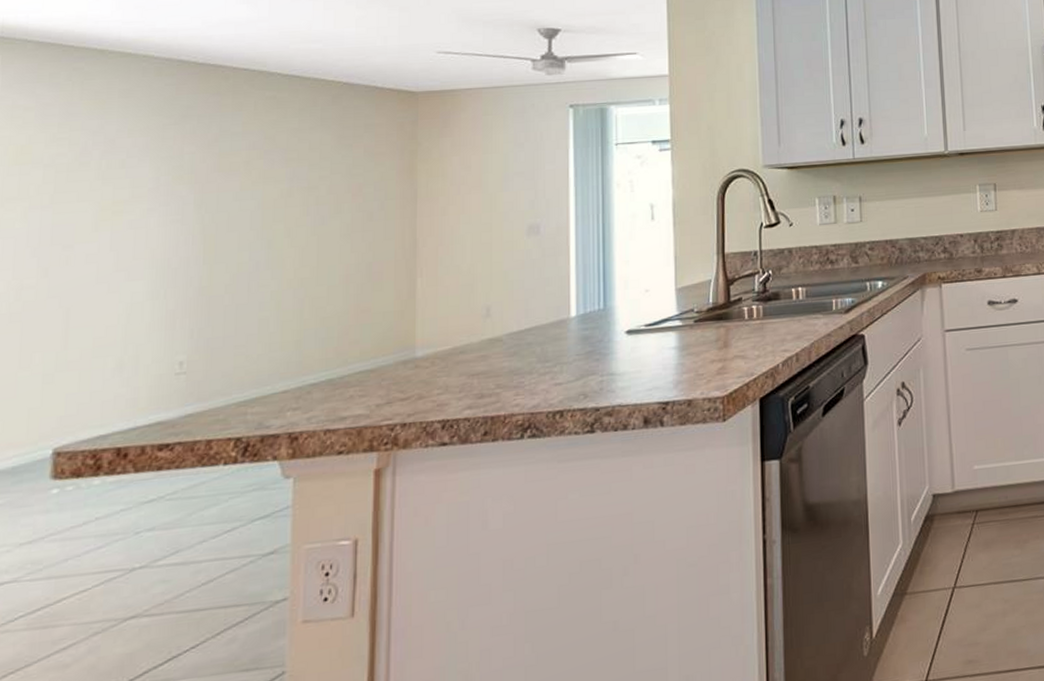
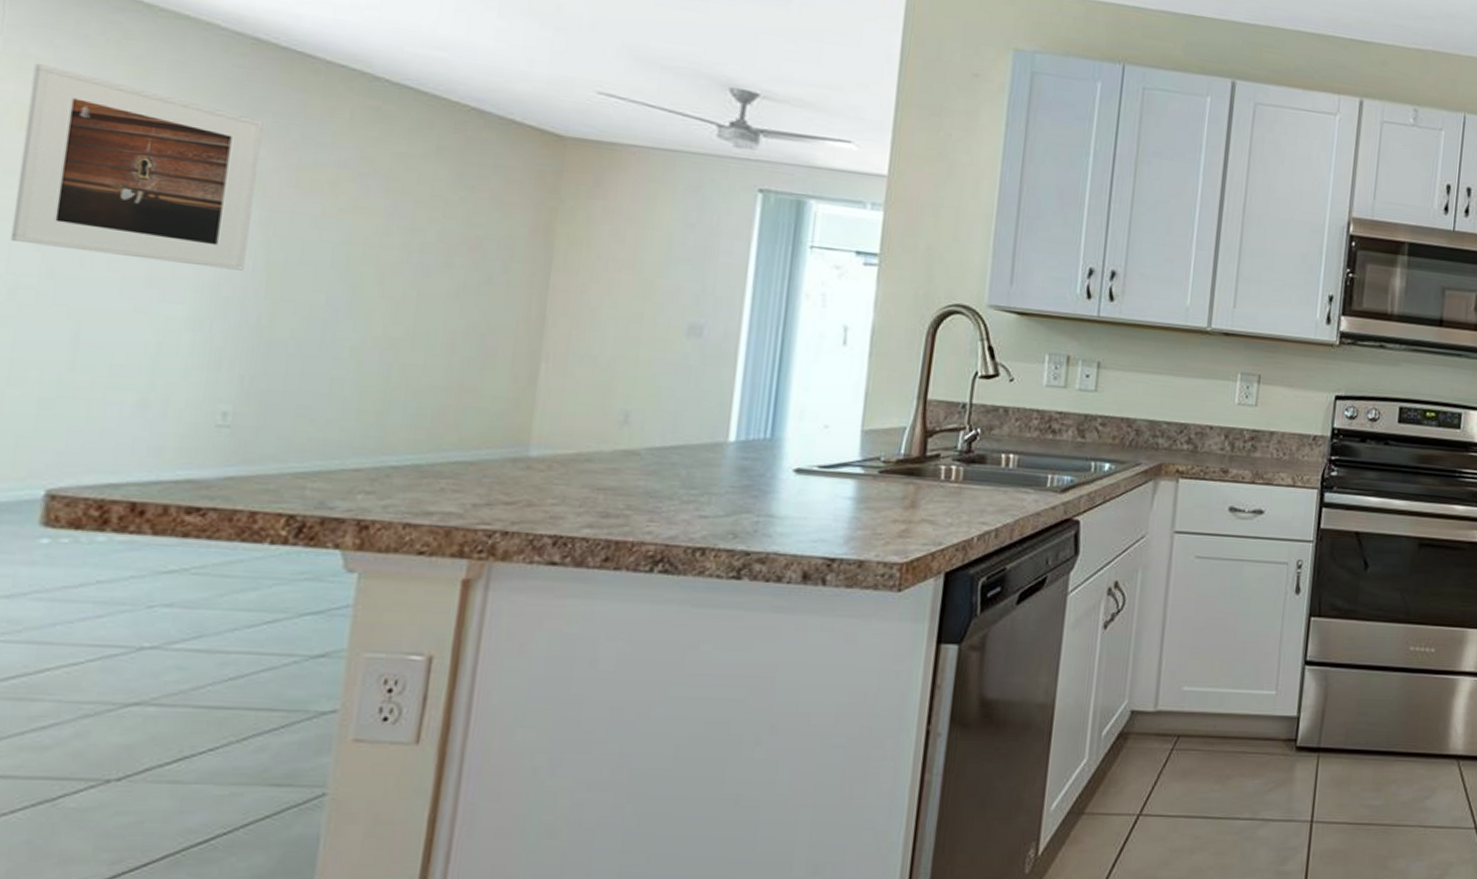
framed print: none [14,111,191,253] -> present [10,63,264,271]

